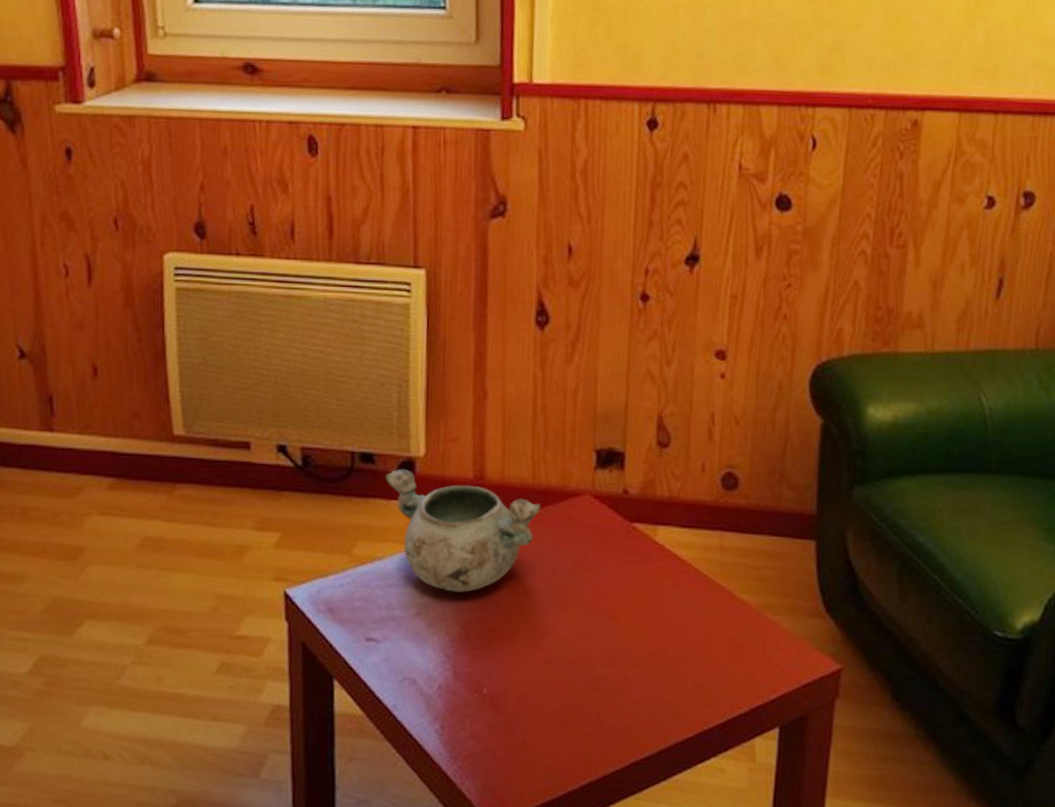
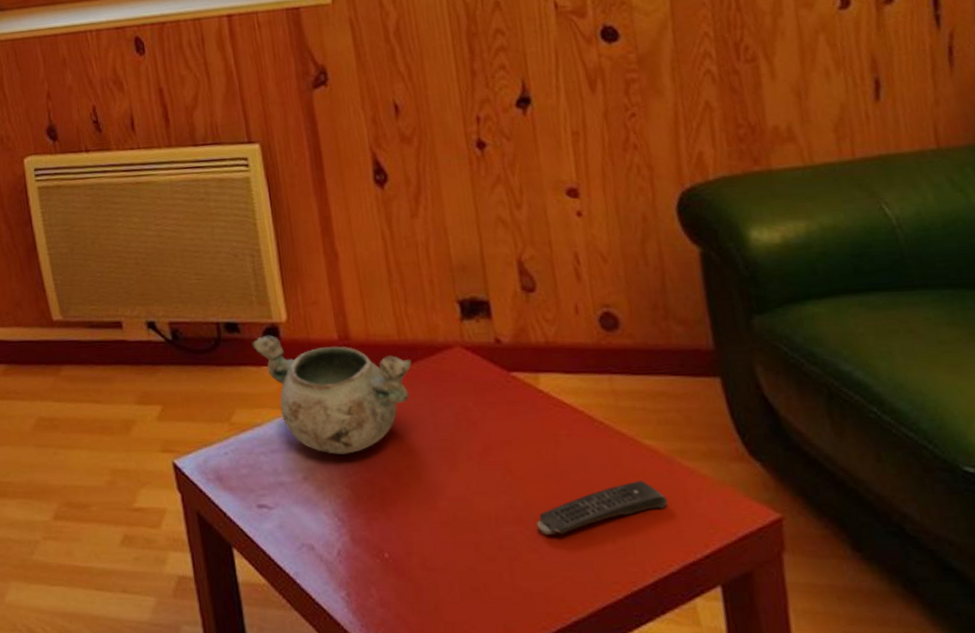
remote control: none [630,631,749,678] -> present [537,481,668,536]

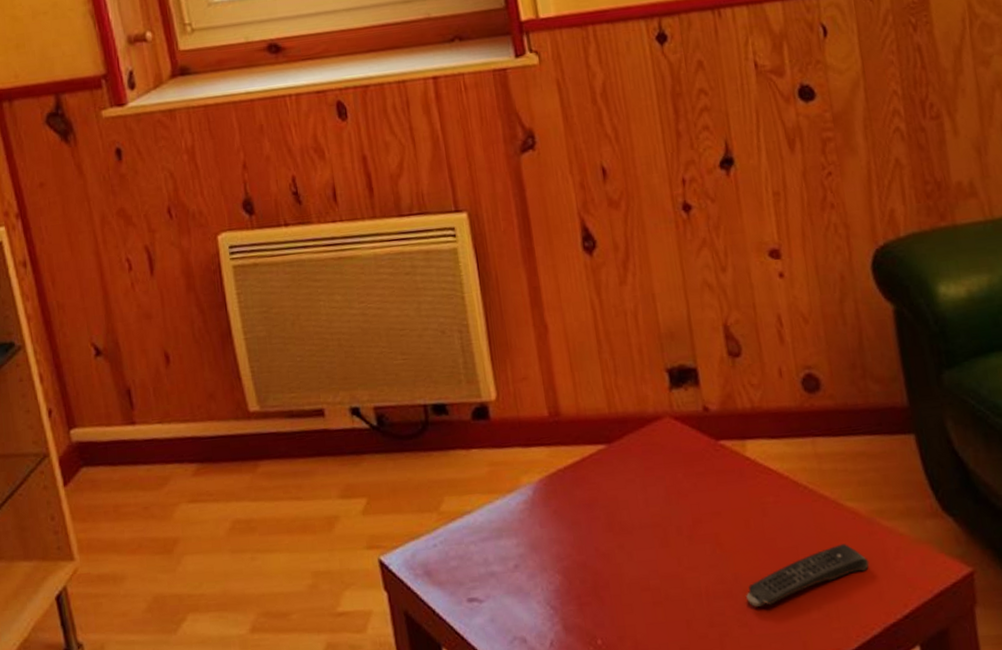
decorative bowl: present [252,335,412,454] -> none [461,415,622,539]

